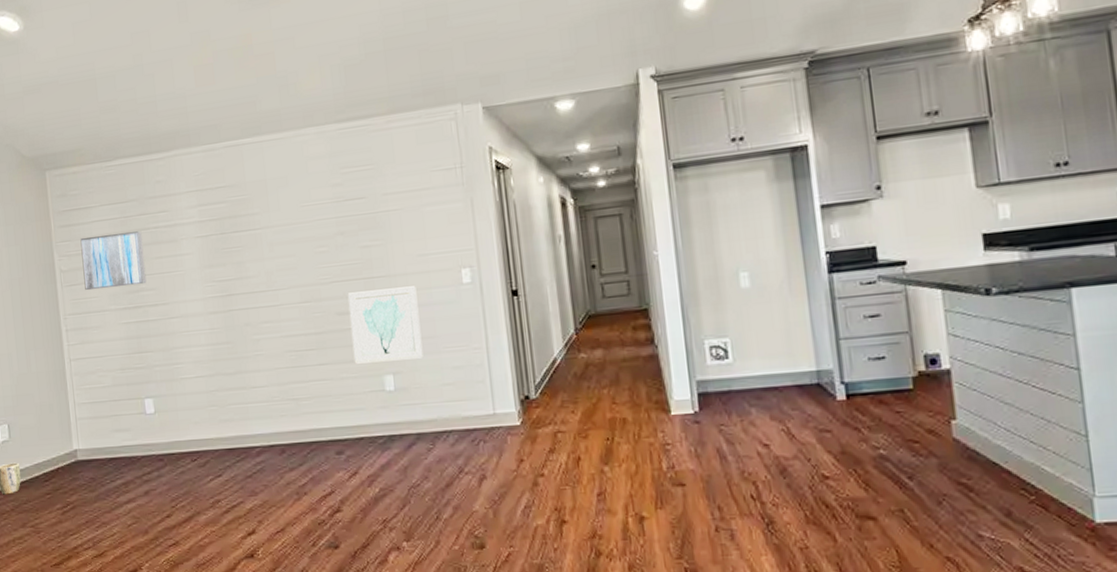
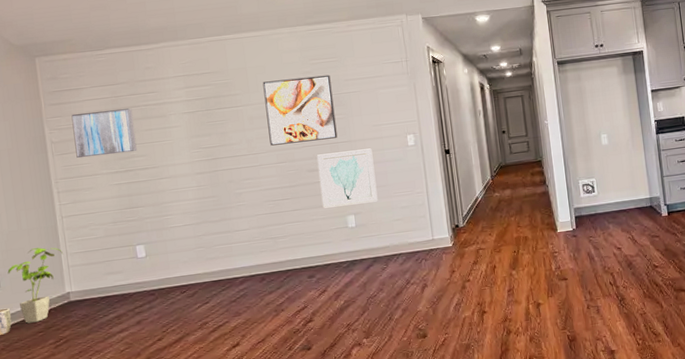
house plant: none [17,394,70,482] -> present [7,247,63,324]
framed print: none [284,187,374,280] -> present [262,74,338,146]

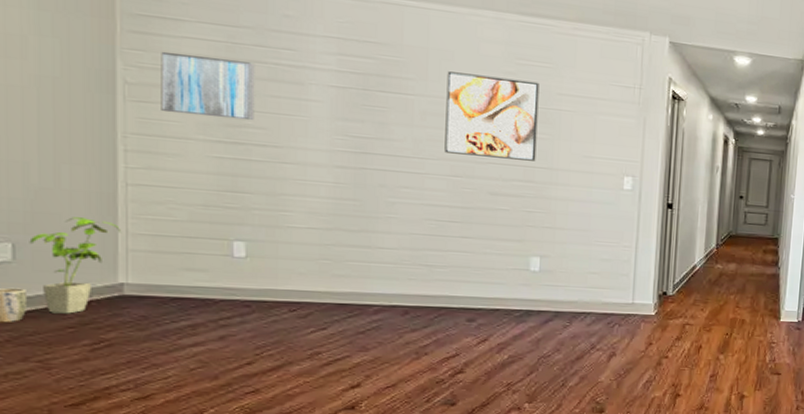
wall art: present [317,148,378,208] -> none [501,176,577,247]

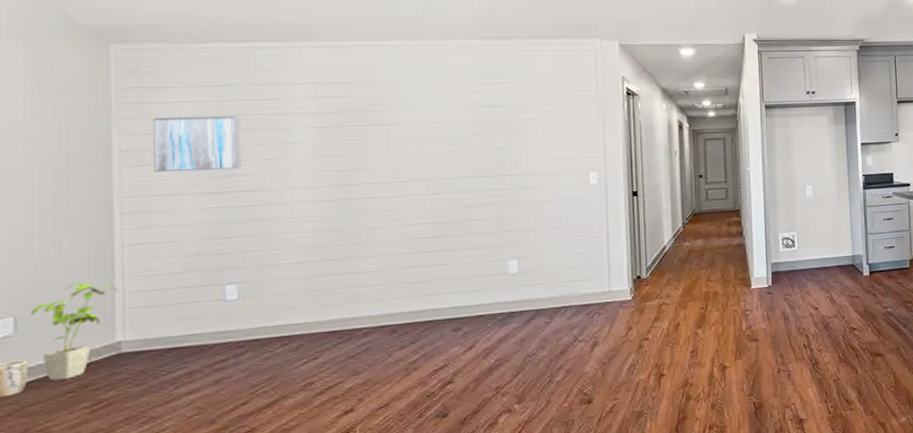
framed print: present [444,71,540,161] -> none [418,97,506,174]

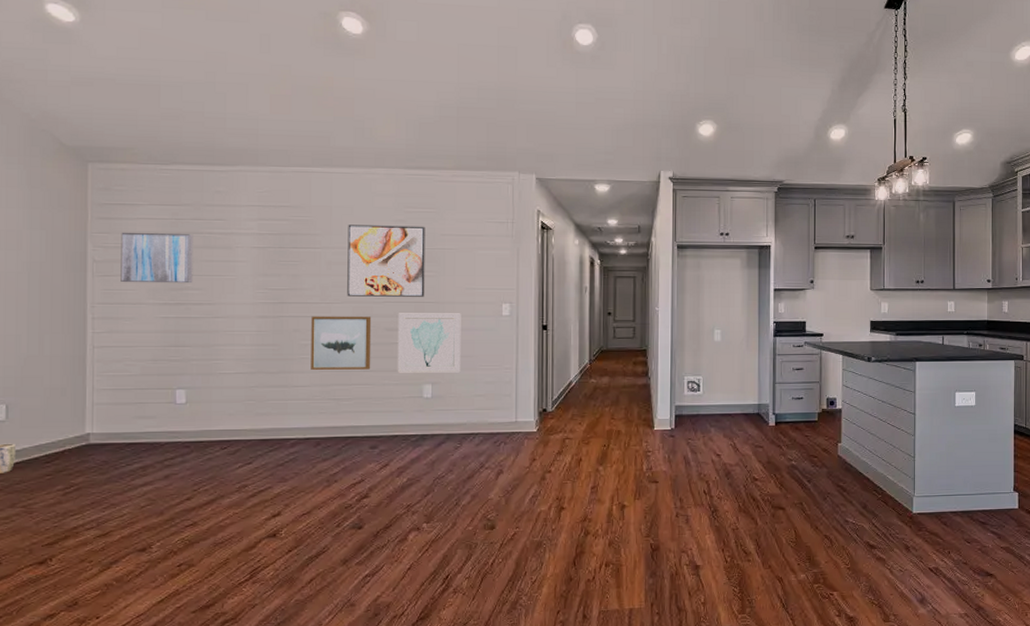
house plant: present [30,283,117,381] -> none [19,378,88,463]
wall art: none [381,193,450,253] -> present [311,316,372,370]
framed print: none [418,97,506,174] -> present [347,225,425,297]
wall art: none [478,184,548,250] -> present [397,313,461,373]

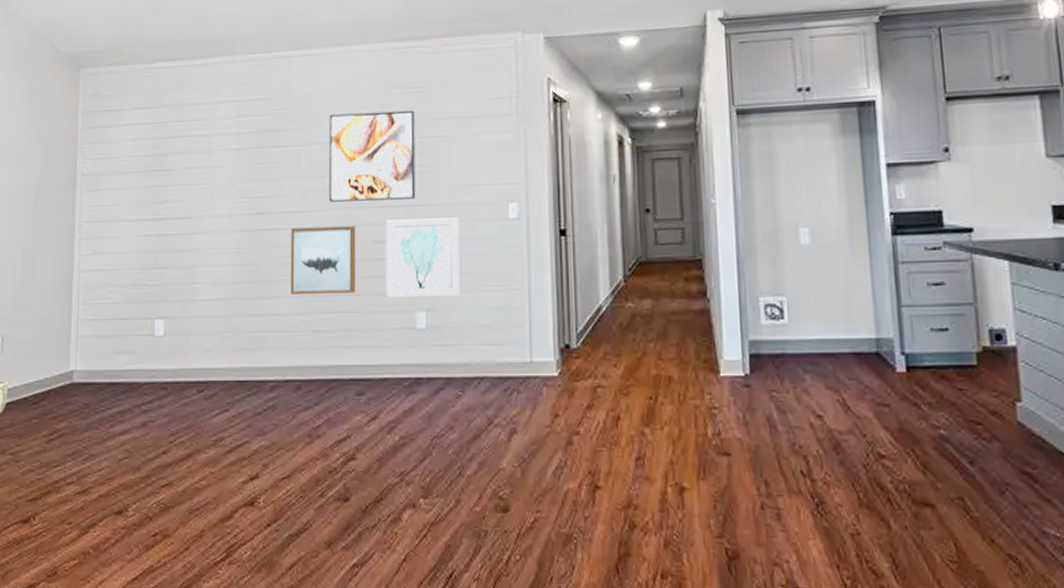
wall art: present [120,232,193,284] -> none [106,138,174,198]

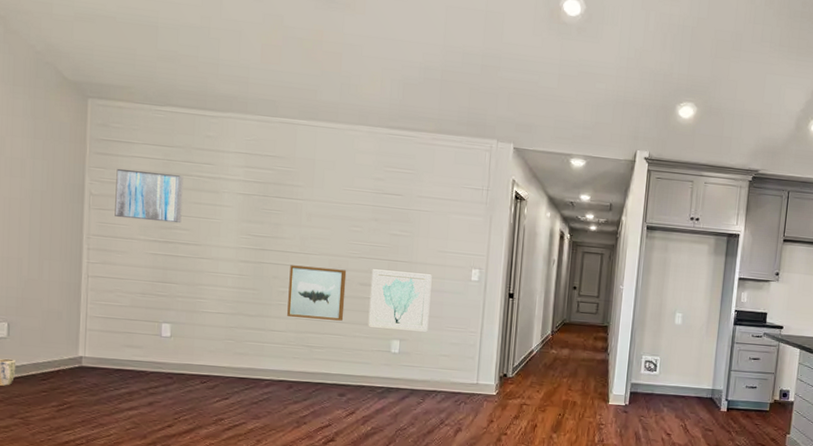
wall art: none [106,138,174,198] -> present [115,168,184,224]
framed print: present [329,110,416,202] -> none [325,179,403,256]

